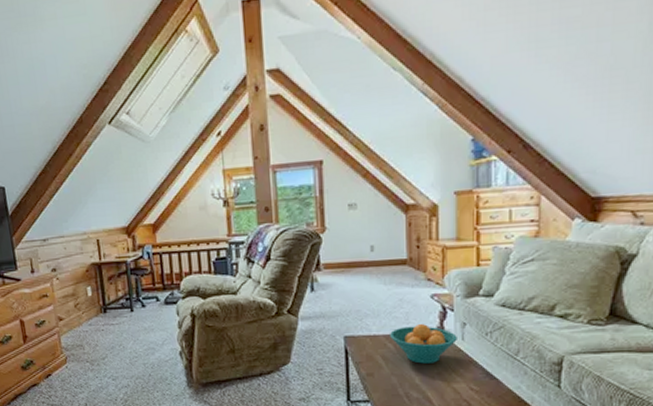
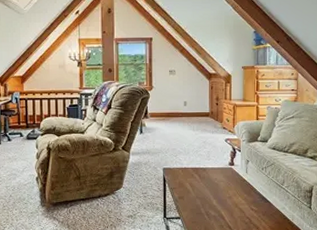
fruit bowl: present [390,323,457,364] -> none [196,159,243,190]

